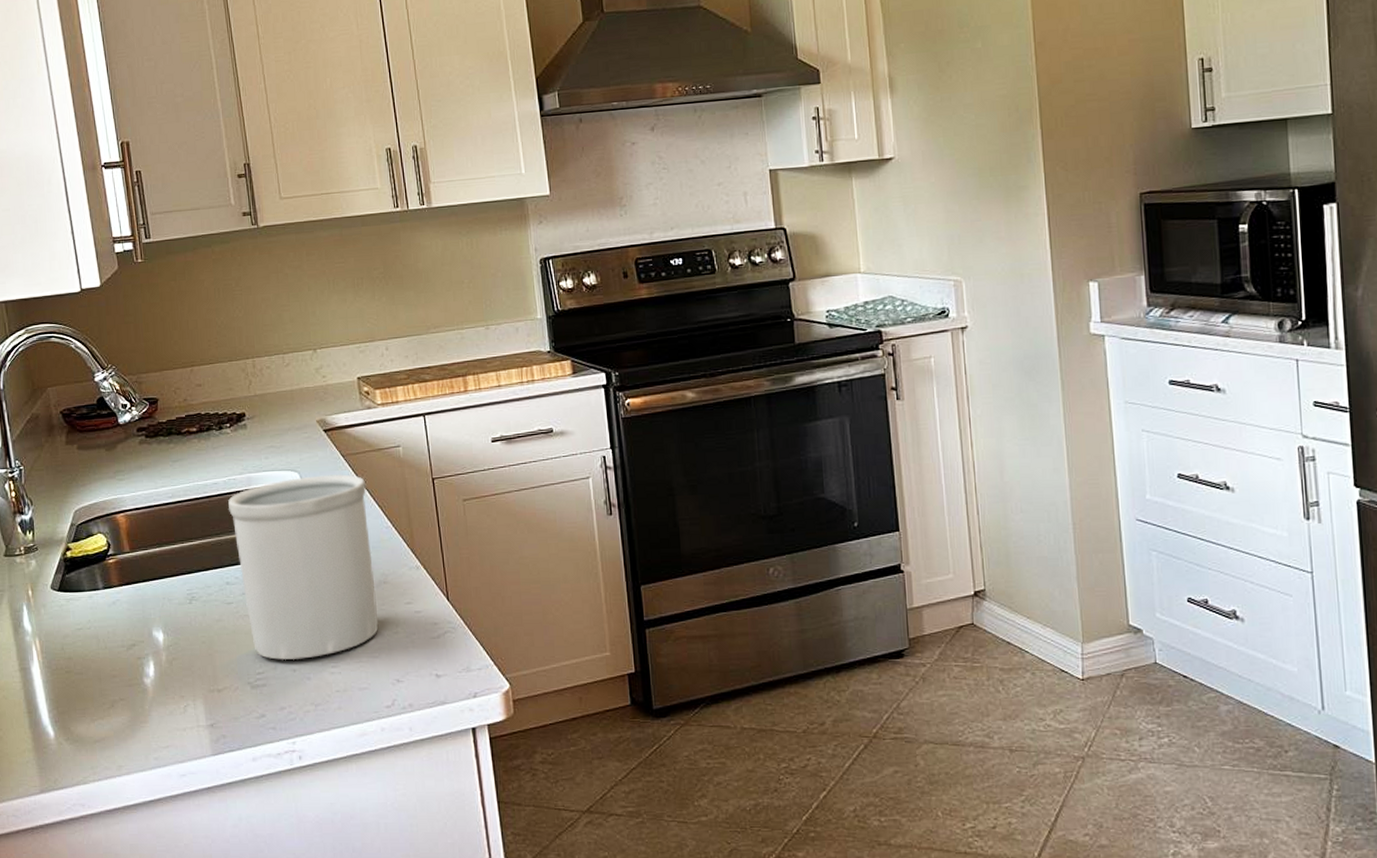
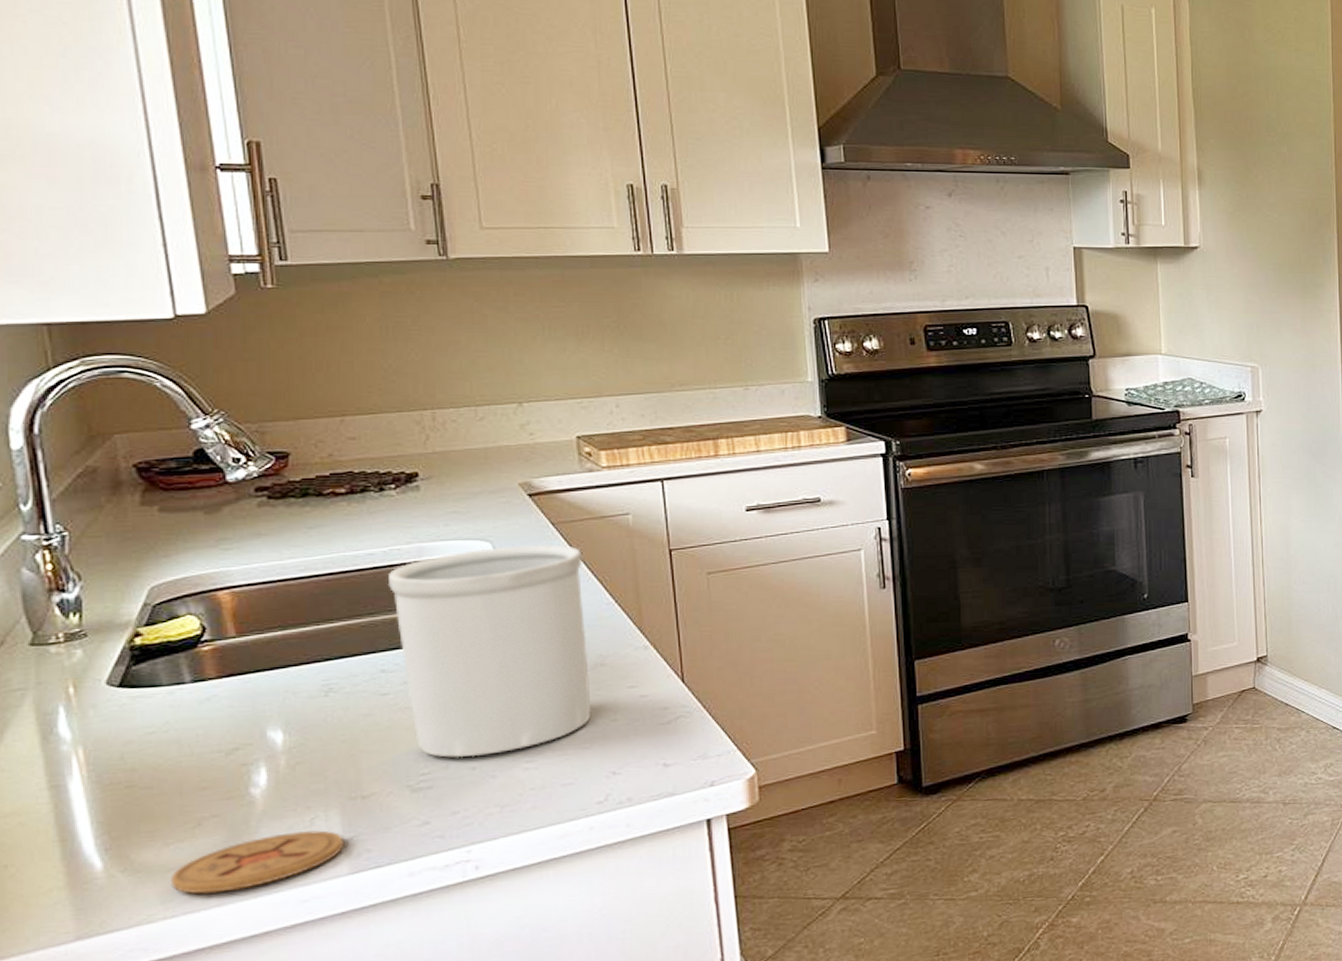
coaster: none [96,715,208,763] -> present [171,830,345,894]

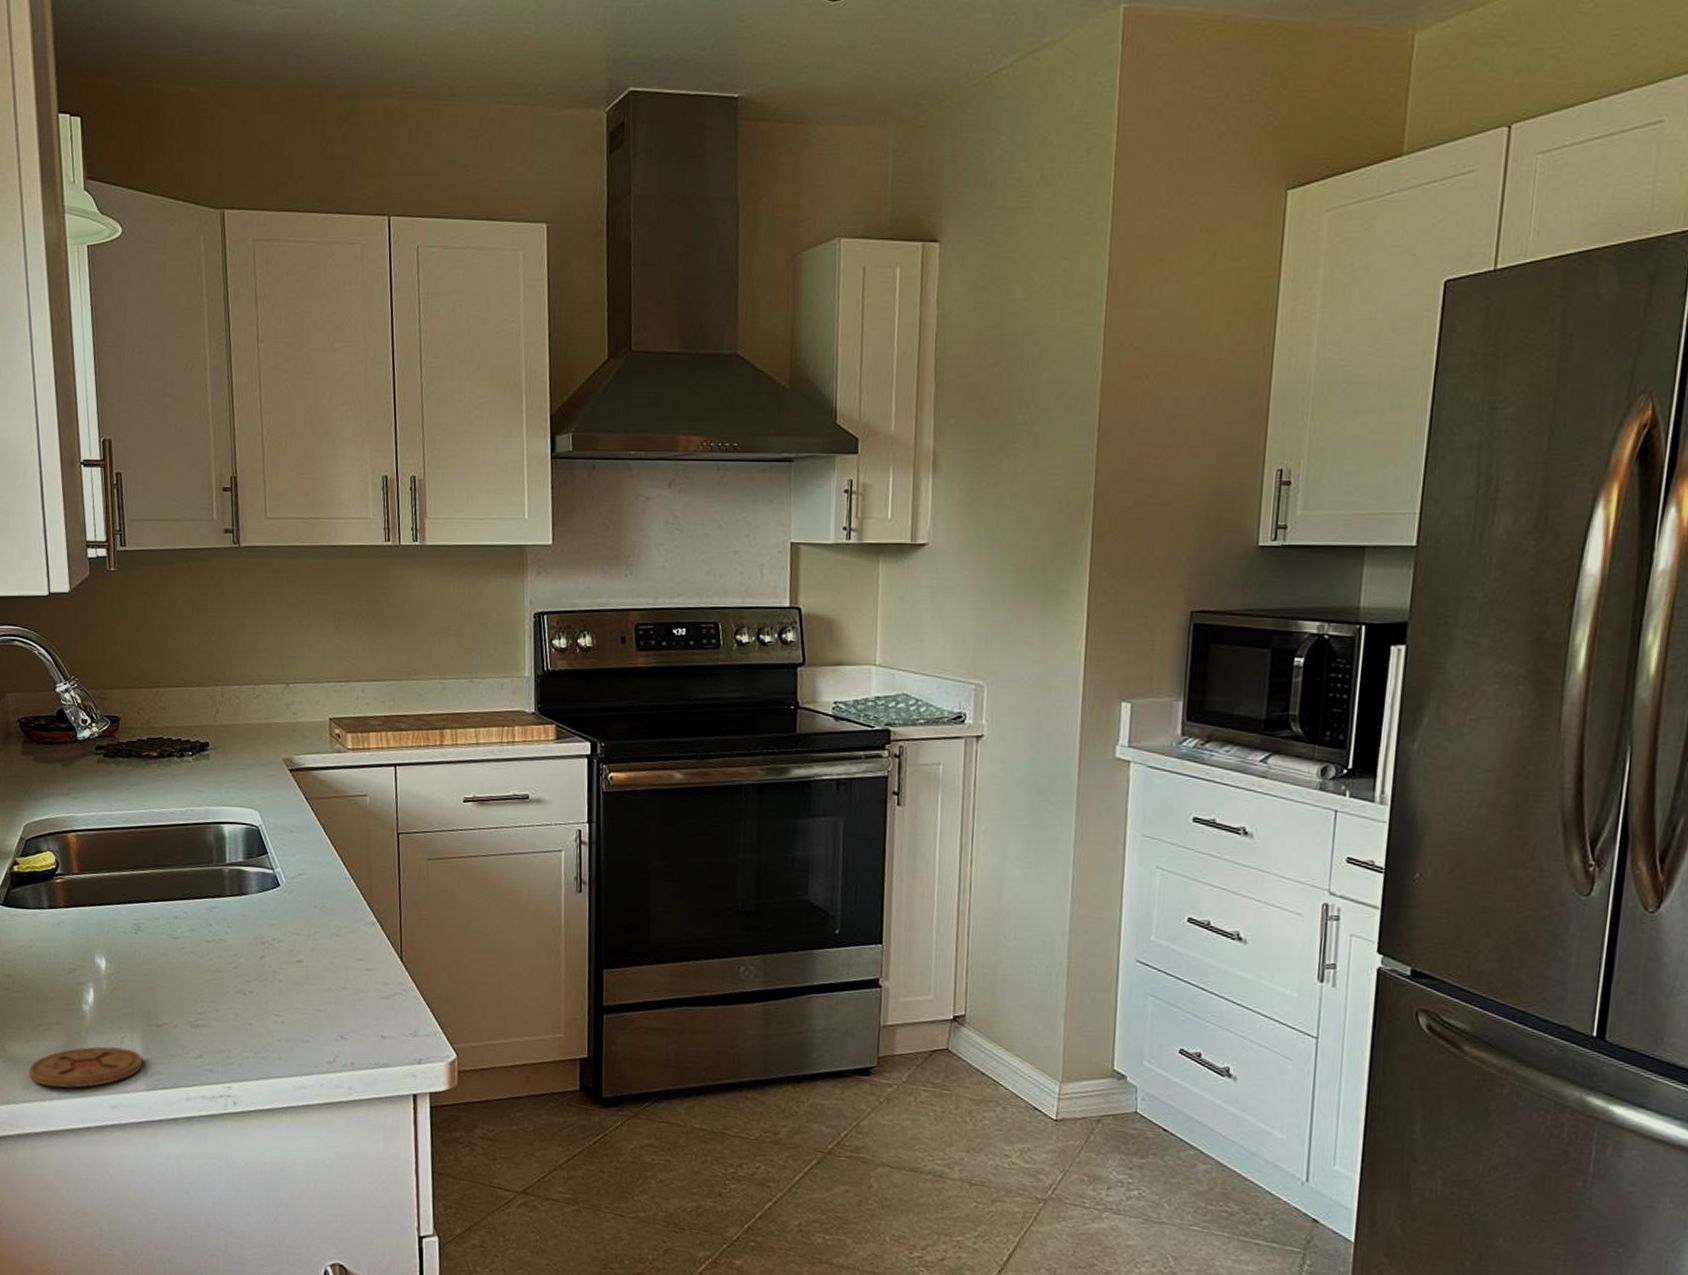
utensil holder: present [389,544,591,758] -> none [184,816,328,1004]

